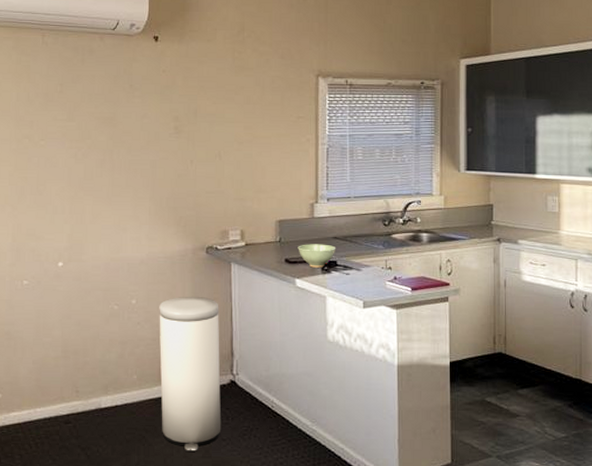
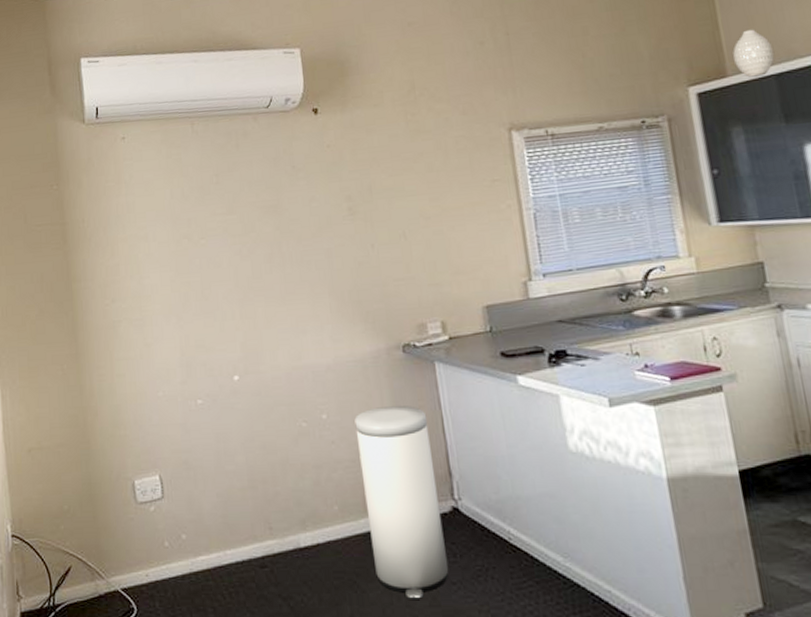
bowl: present [298,244,336,268] -> none [514,330,564,360]
vase: none [497,18,528,58] -> present [732,29,775,78]

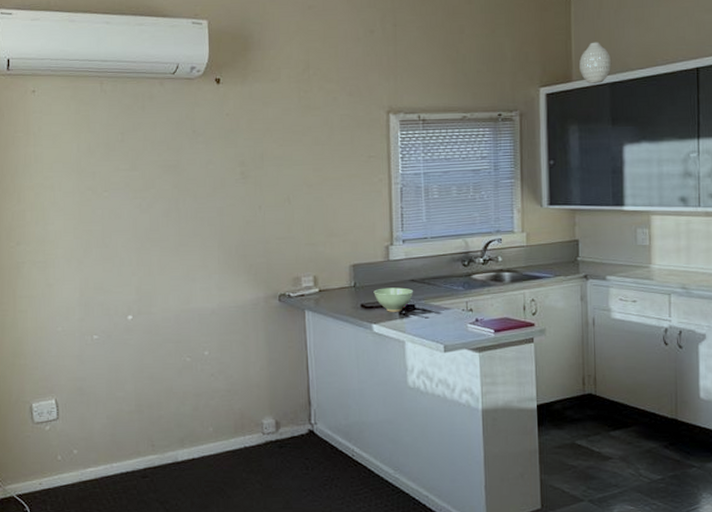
pedal bin: present [354,405,449,599] -> none [232,345,301,503]
bowl: none [514,330,564,360] -> present [373,287,414,312]

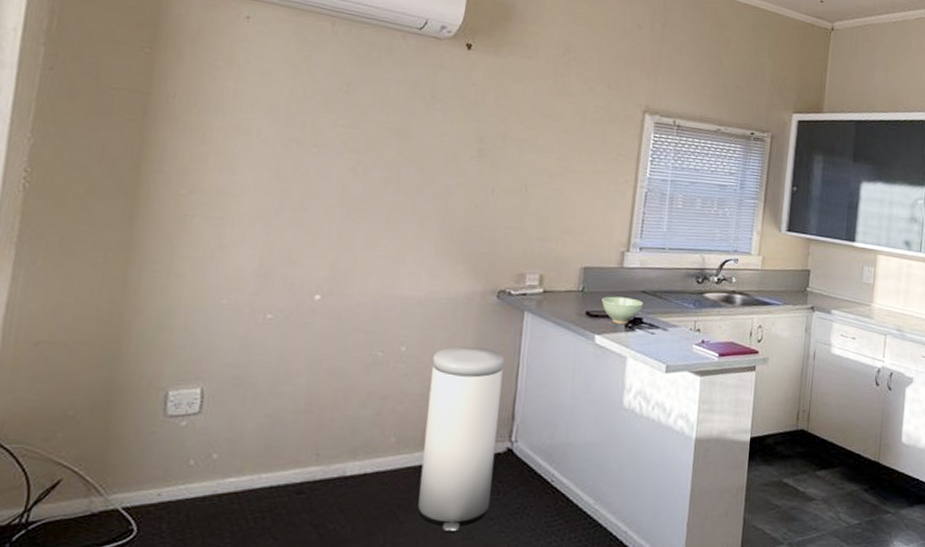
pedal bin: none [232,345,301,503] -> present [417,346,505,532]
vase: present [578,42,612,84] -> none [830,78,860,119]

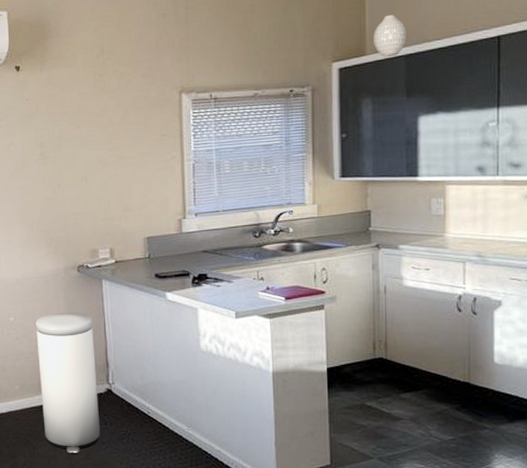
bowl: present [601,296,644,324] -> none [167,258,206,281]
vase: none [830,78,860,119] -> present [372,14,408,57]

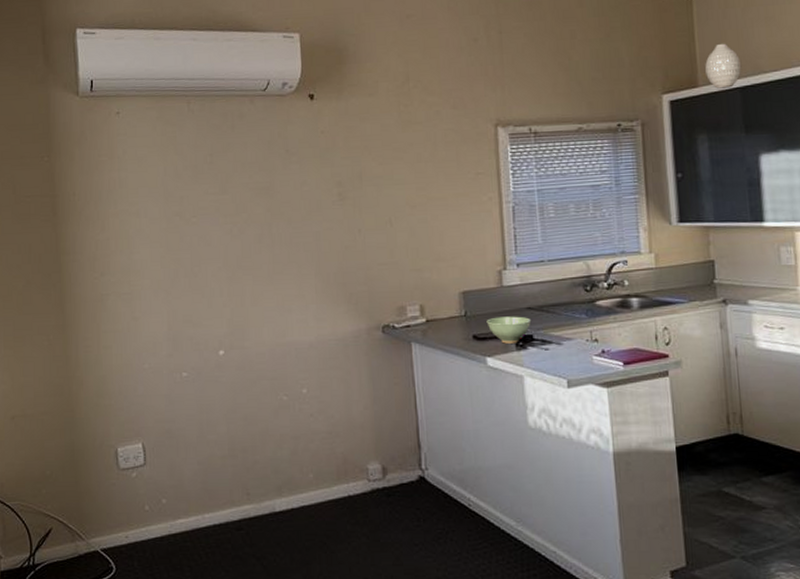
pedal bin: present [36,312,101,454] -> none [333,382,413,559]
bowl: none [167,258,206,281] -> present [486,316,532,344]

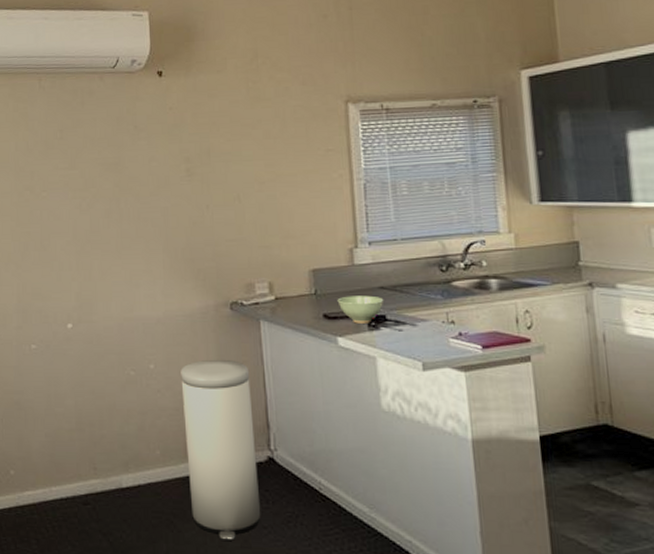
pedal bin: none [333,382,413,559] -> present [180,359,261,540]
vase: present [704,43,742,89] -> none [565,17,606,64]

